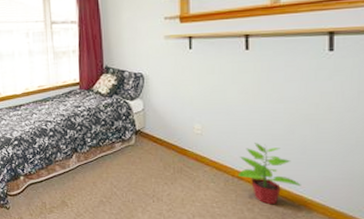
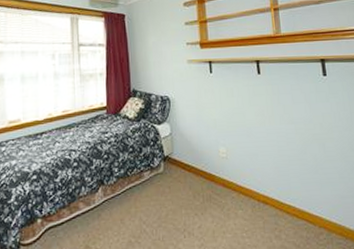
potted plant: present [237,143,301,205] -> none [262,164,319,230]

